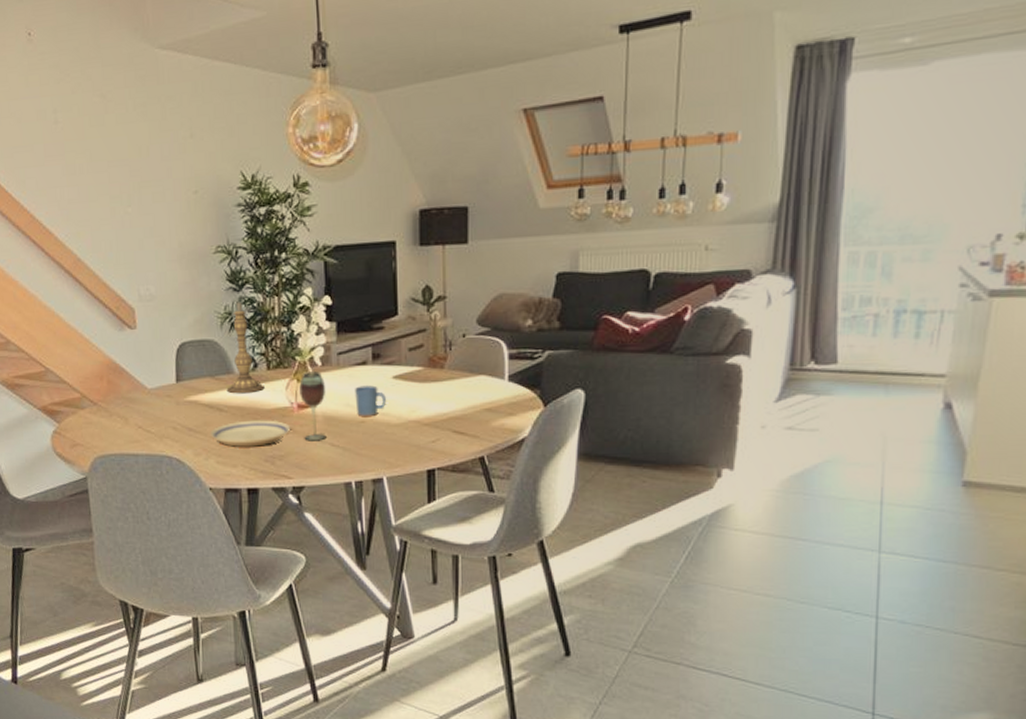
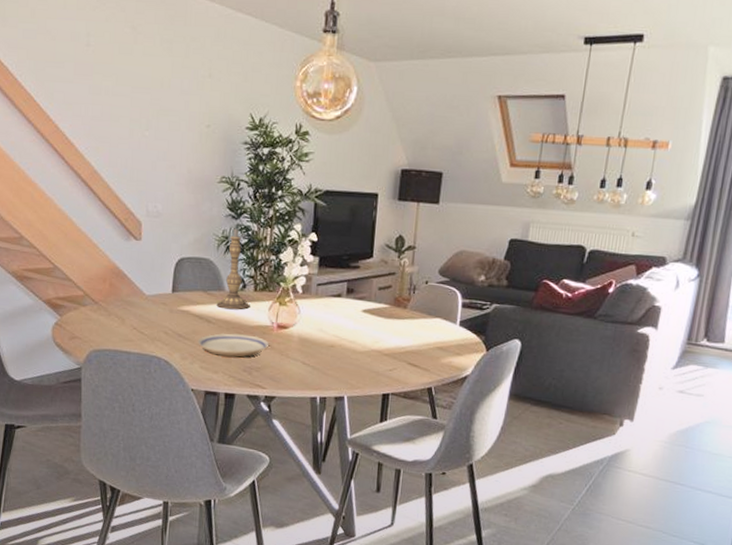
wineglass: present [299,371,327,441] -> none [280,297,303,359]
mug: present [355,385,387,417] -> none [328,315,355,343]

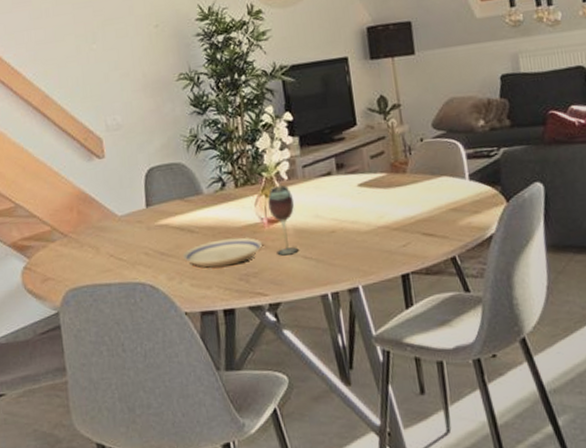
candlestick: present [216,227,250,310] -> none [196,123,234,214]
wineglass: none [280,297,303,359] -> present [267,185,299,256]

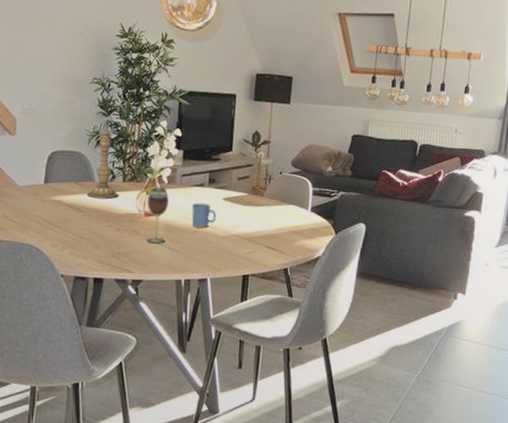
plate: present [182,237,263,269] -> none [67,221,137,244]
candlestick: none [196,123,234,214] -> present [86,123,119,199]
mug: none [322,195,355,227] -> present [191,203,217,229]

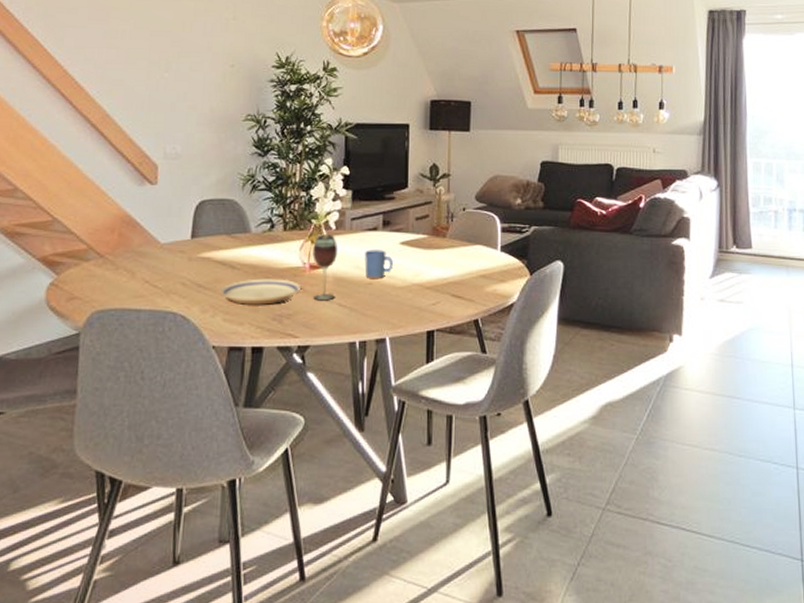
plate: none [67,221,137,244] -> present [219,278,302,306]
candlestick: present [86,123,119,199] -> none [241,165,279,253]

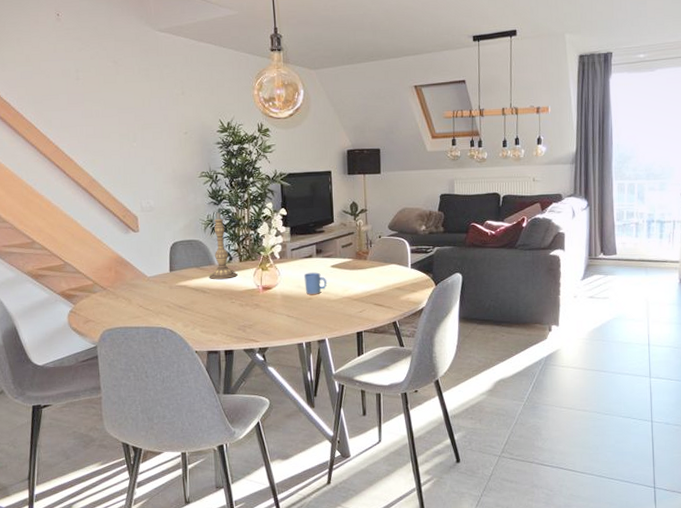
plate: present [219,278,302,306] -> none [196,298,258,320]
candlestick: none [241,165,279,253] -> present [209,211,238,280]
wineglass: present [313,234,337,301] -> none [263,263,284,314]

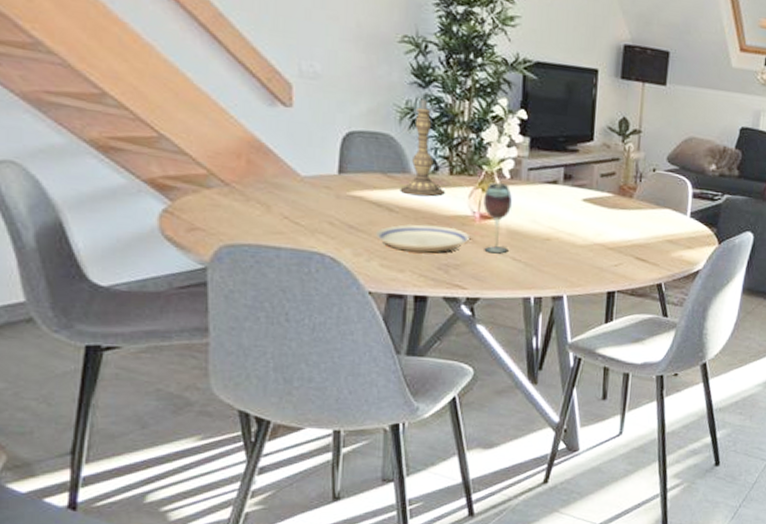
plate: none [196,298,258,320] -> present [375,224,471,253]
wineglass: none [263,263,284,314] -> present [483,182,512,254]
mug: present [304,272,327,295] -> none [542,204,575,236]

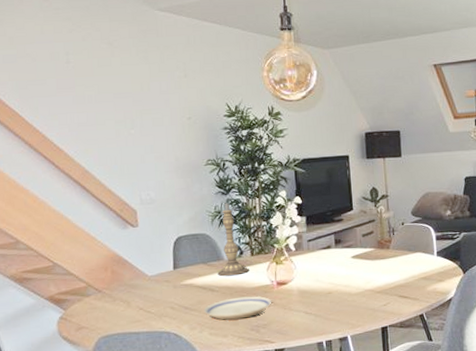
wineglass: present [483,182,512,254] -> none [278,255,301,311]

